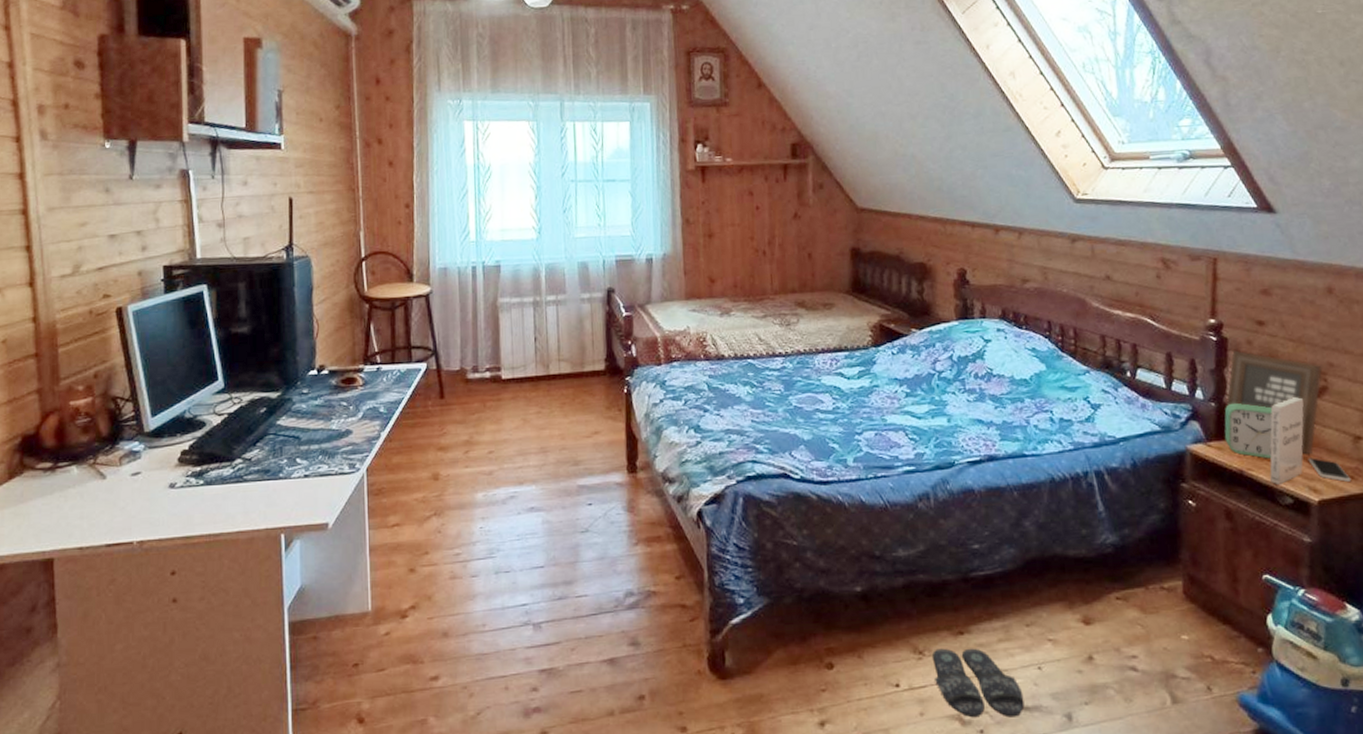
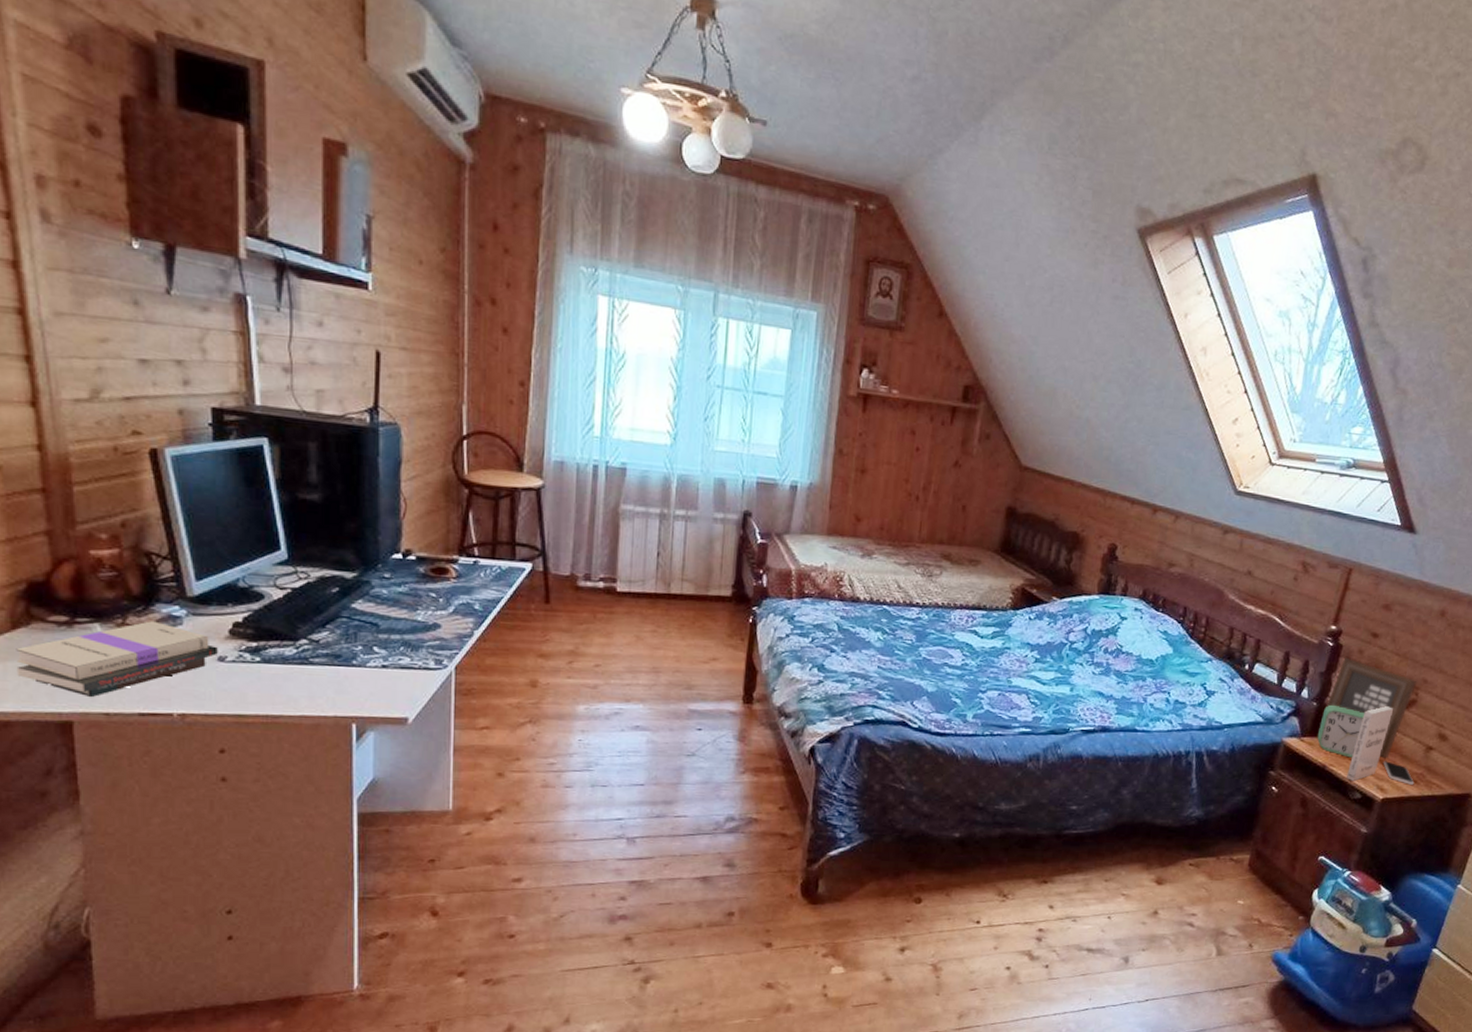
books: none [11,458,169,534] -> present [16,621,218,697]
slippers: present [932,648,1024,717] -> none [1013,893,1090,957]

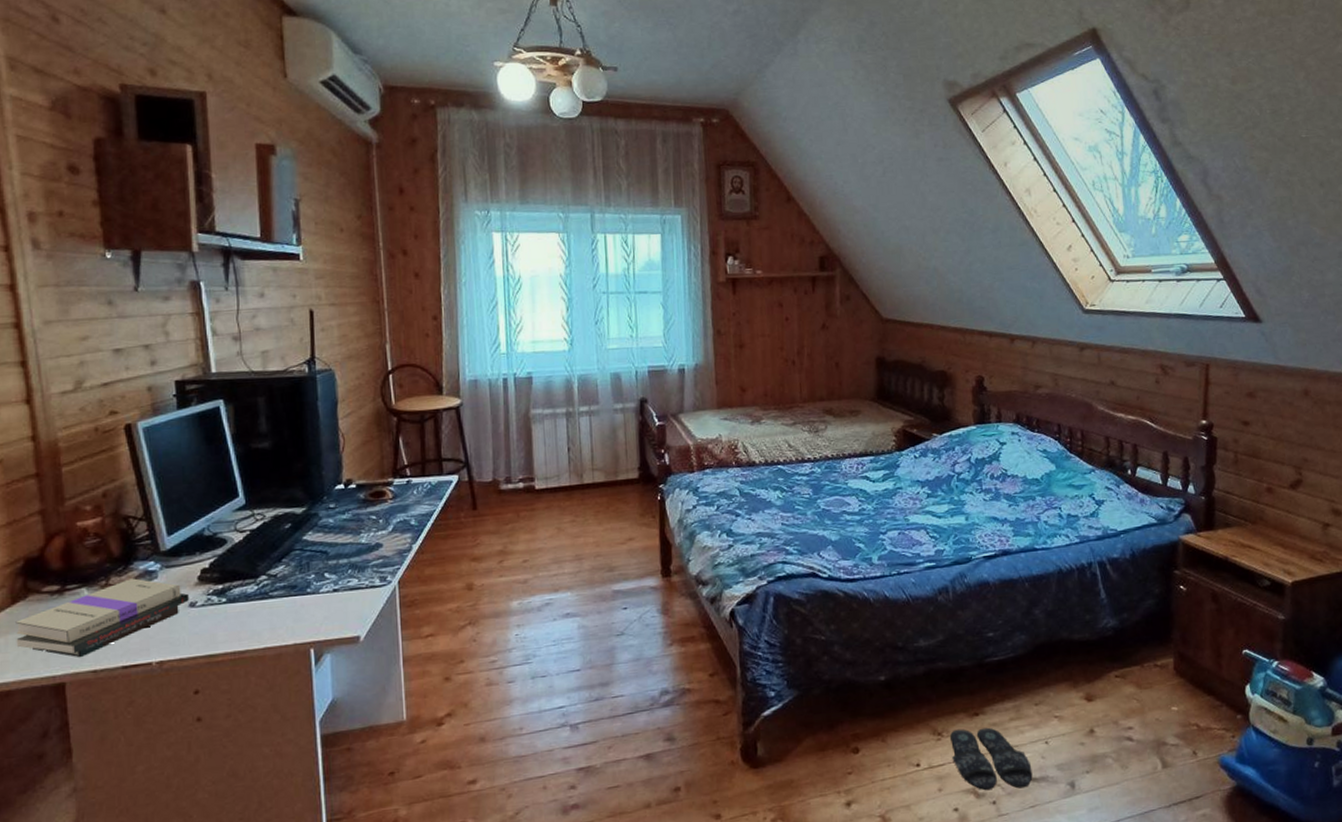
slippers: none [1013,893,1090,957] -> present [950,727,1033,790]
alarm clock: present [1317,704,1366,758] -> none [1212,496,1255,546]
picture frame: present [1318,657,1416,757] -> none [1211,448,1297,541]
book: present [1347,706,1394,782] -> none [1250,490,1282,570]
smartphone: present [1383,761,1415,785] -> none [1283,544,1320,565]

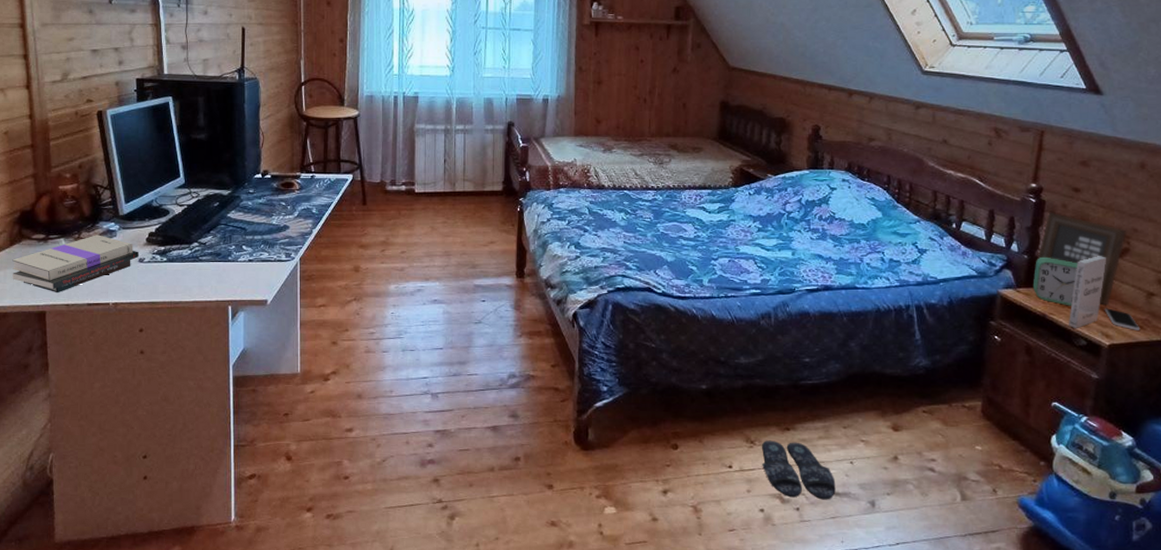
picture frame: none [1211,448,1297,541] -> present [1032,212,1126,304]
alarm clock: none [1212,496,1255,546] -> present [1032,256,1078,306]
book: none [1250,490,1282,570] -> present [1069,256,1107,329]
smartphone: none [1283,544,1320,565] -> present [1104,308,1141,330]

